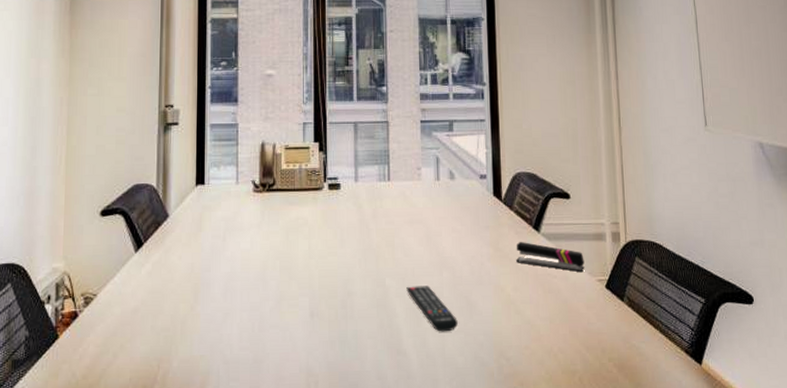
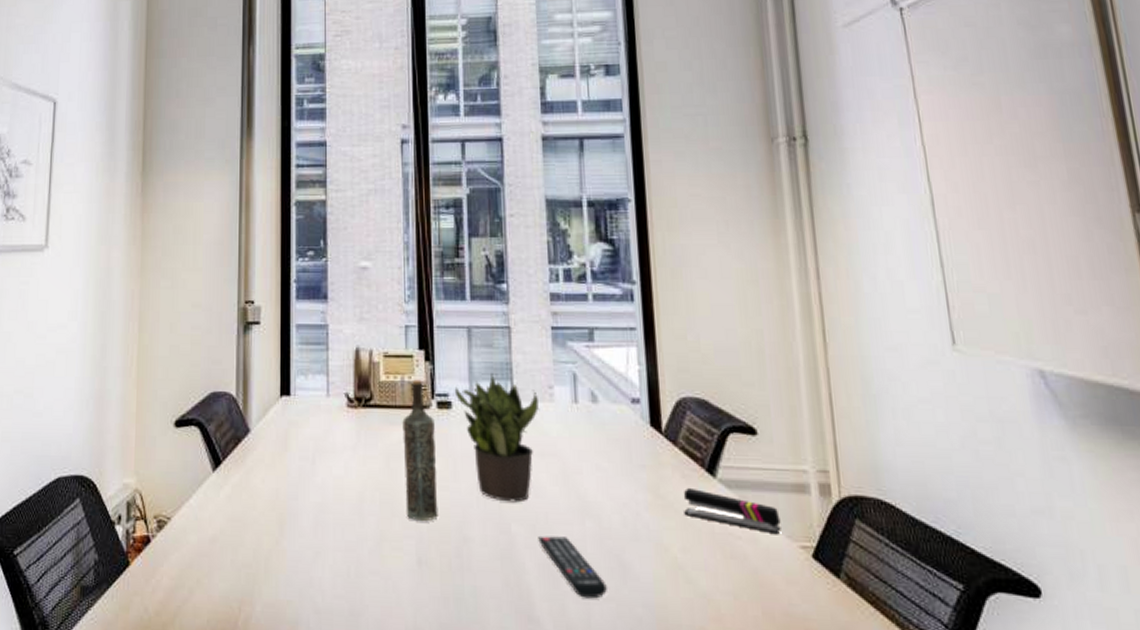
bottle: none [300,167,328,281] -> present [402,379,438,521]
potted plant: none [342,158,410,262] -> present [454,372,540,503]

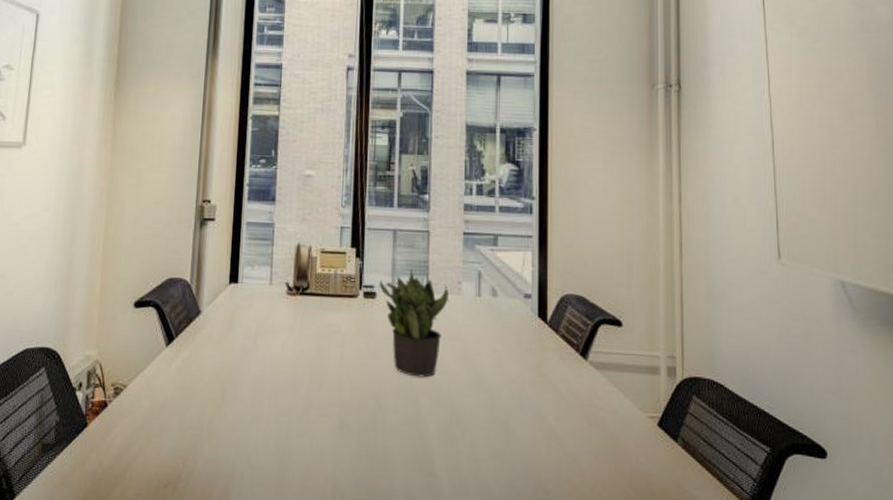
bottle: present [402,379,438,521] -> none [331,273,361,392]
remote control: present [538,535,607,599] -> none [441,405,494,457]
stapler: present [683,487,781,535] -> none [560,367,635,407]

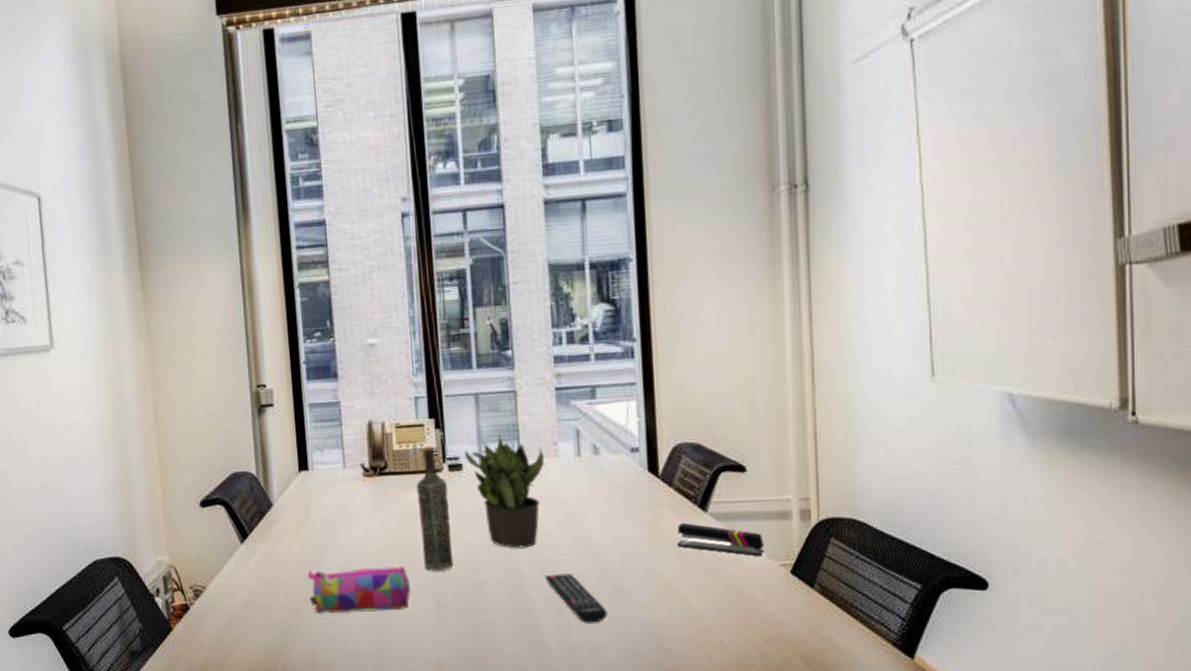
pencil case: none [222,379,317,427] -> present [307,566,411,614]
bottle: none [331,273,361,392] -> present [416,446,454,571]
remote control: none [441,405,494,457] -> present [545,573,607,623]
stapler: none [560,367,635,407] -> present [677,522,764,557]

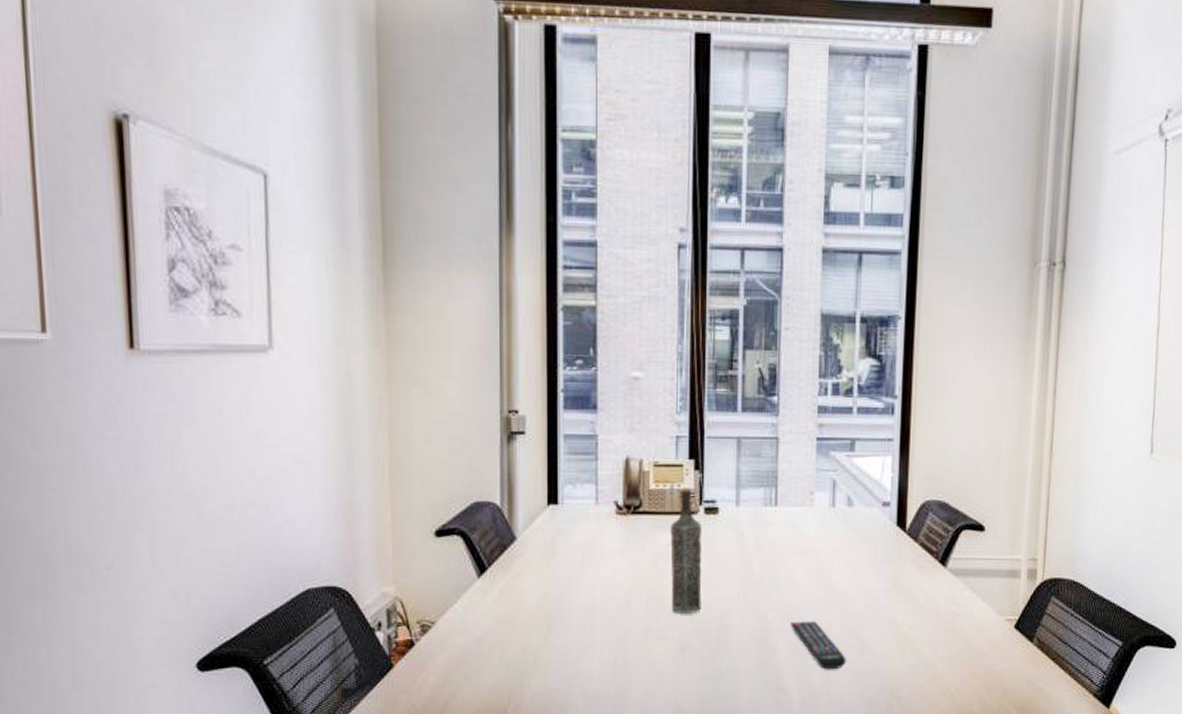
pencil case: present [307,566,411,614] -> none [548,608,655,654]
potted plant: present [464,434,546,548] -> none [721,480,801,595]
stapler: present [677,522,764,557] -> none [917,576,994,612]

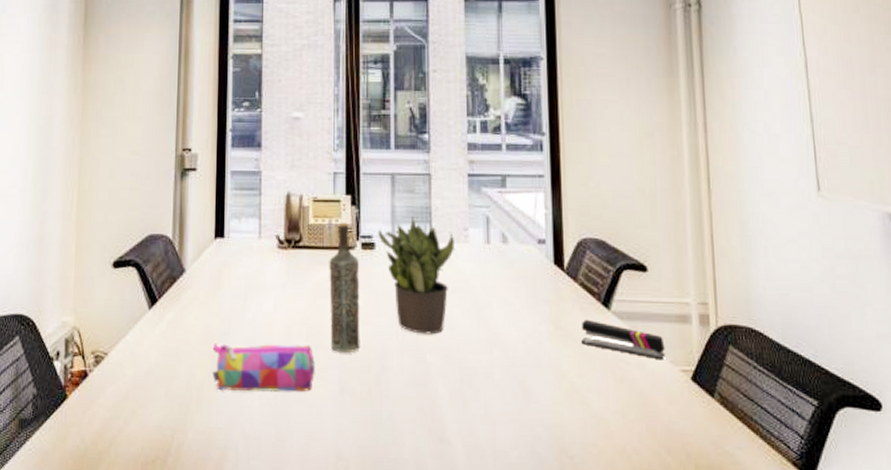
pencil case: none [548,608,655,654] -> present [212,342,315,393]
potted plant: none [721,480,801,595] -> present [378,216,456,335]
remote control: present [790,621,846,670] -> none [451,364,511,420]
stapler: none [917,576,994,612] -> present [581,319,665,361]

